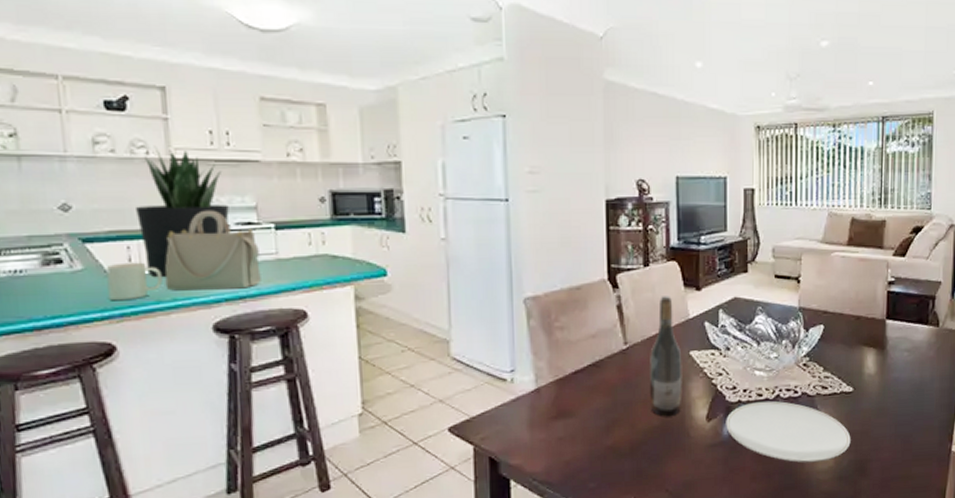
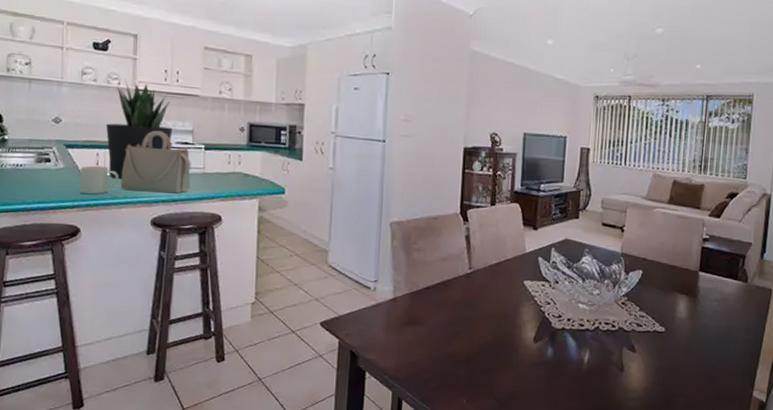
wine bottle: present [649,296,682,417] -> none [486,232,517,335]
plate: present [726,400,851,464] -> none [550,330,660,391]

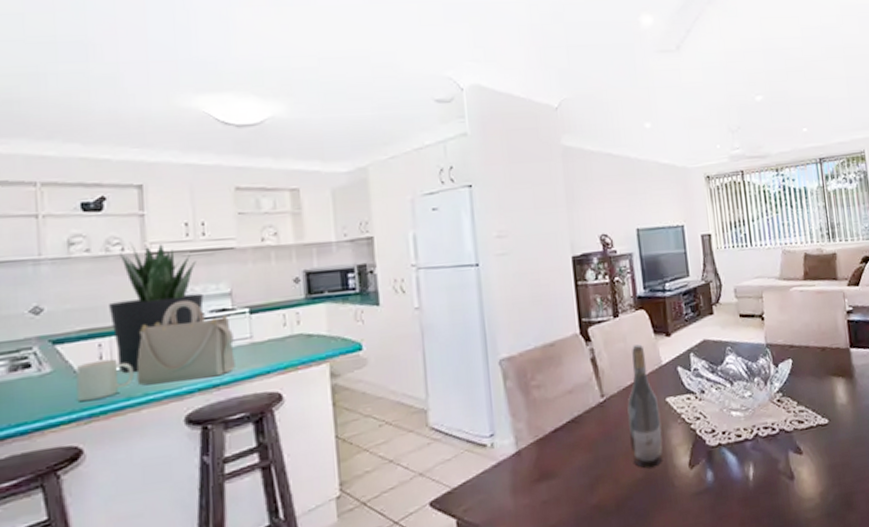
wine bottle: none [486,232,517,335] -> present [627,344,663,468]

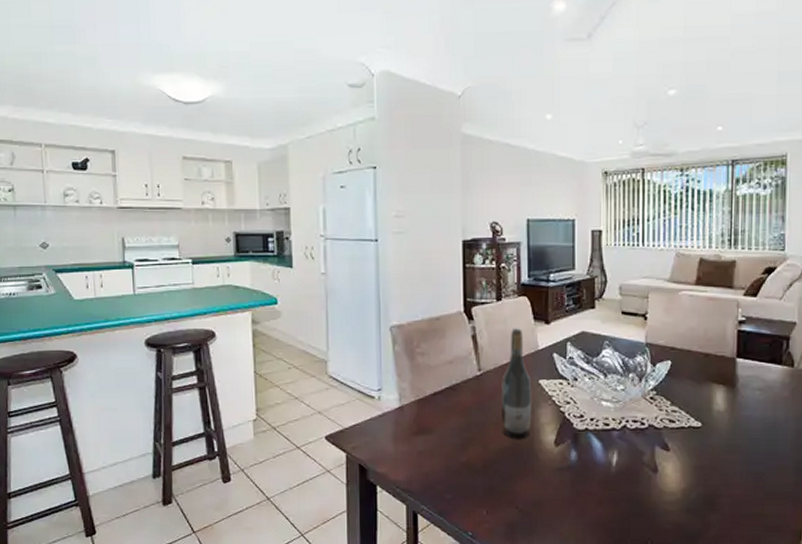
mug: present [75,358,135,402] -> none [71,288,110,319]
planter: present [109,242,204,373] -> none [93,197,159,302]
handbag: present [136,299,235,386] -> none [111,248,181,312]

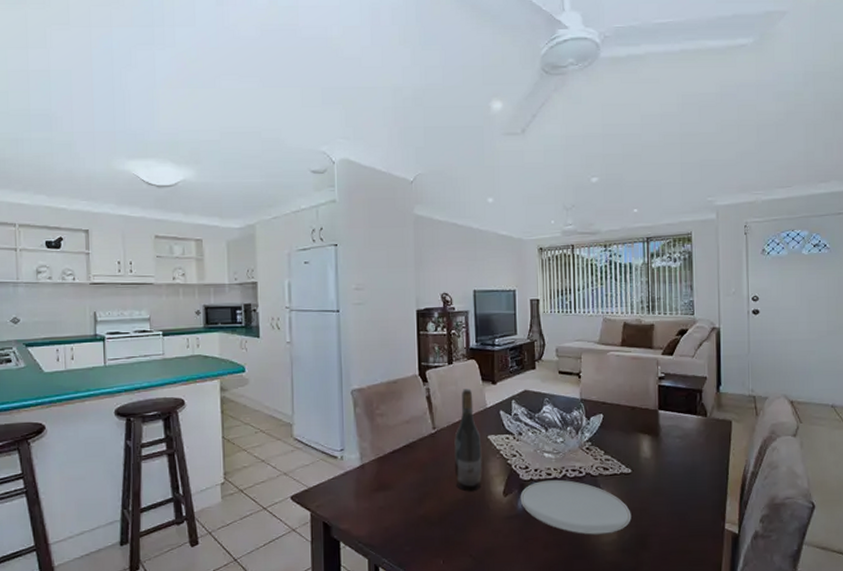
plate: none [573,430,699,493] -> present [520,479,631,536]

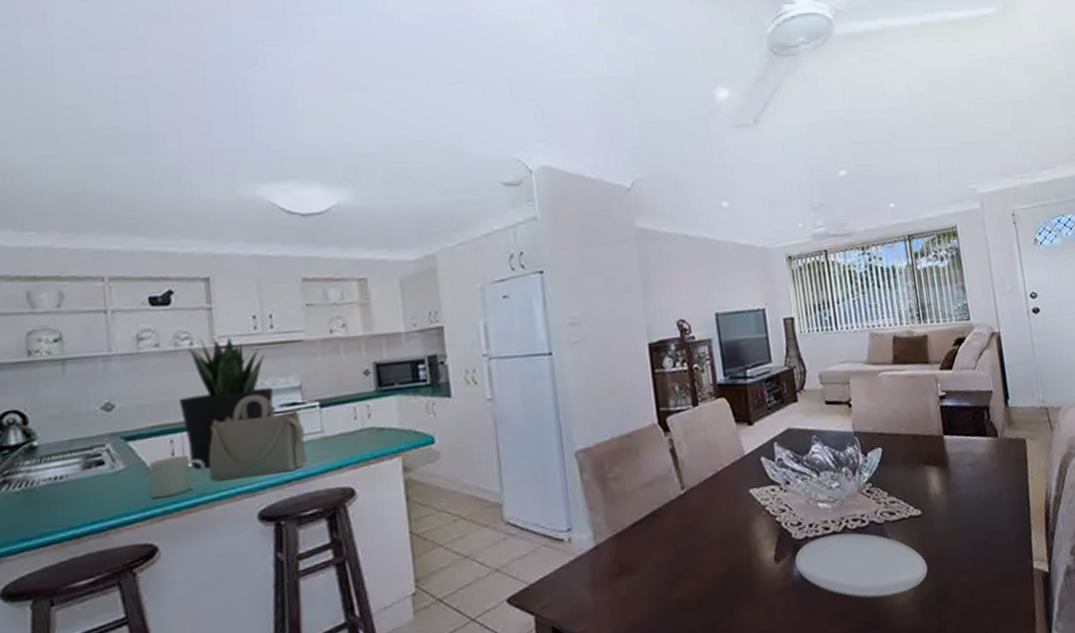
mug: none [41,361,81,391] -> present [148,455,207,499]
planter: none [64,273,130,373] -> present [180,336,274,469]
handbag: none [82,321,151,384] -> present [208,394,307,482]
wine bottle: present [454,389,482,492] -> none [708,434,747,562]

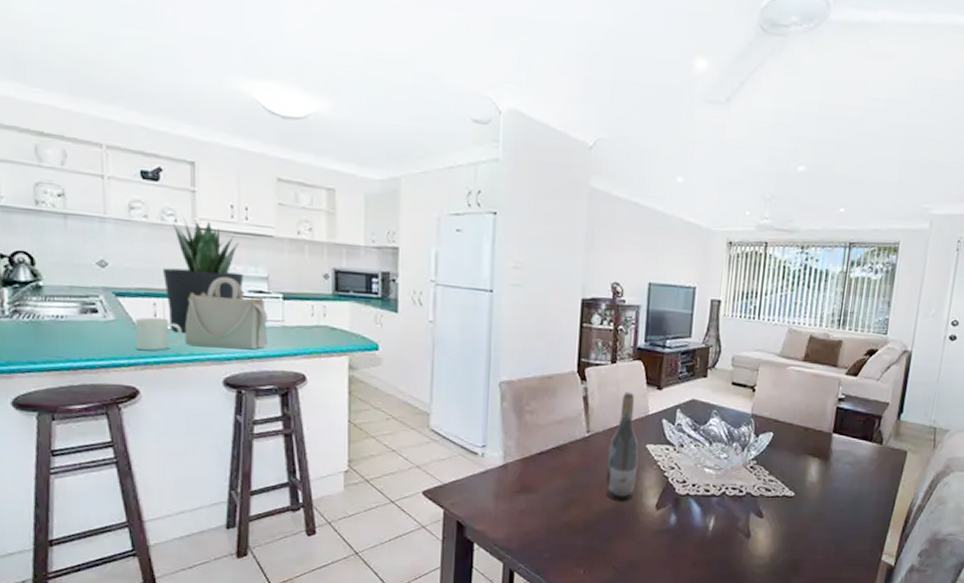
wine bottle: none [708,434,747,562] -> present [605,392,639,502]
plate: present [795,533,928,599] -> none [673,496,788,557]

